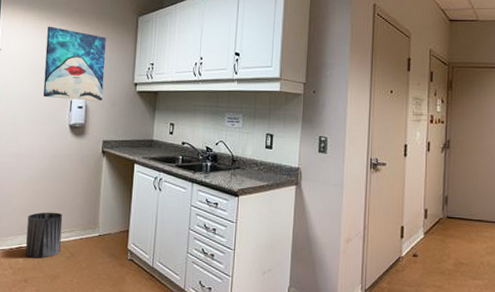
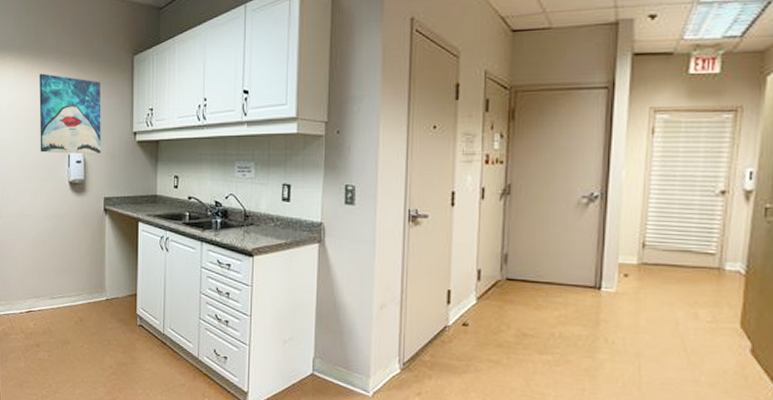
trash can: present [25,212,63,258] -> none [34,275,69,323]

